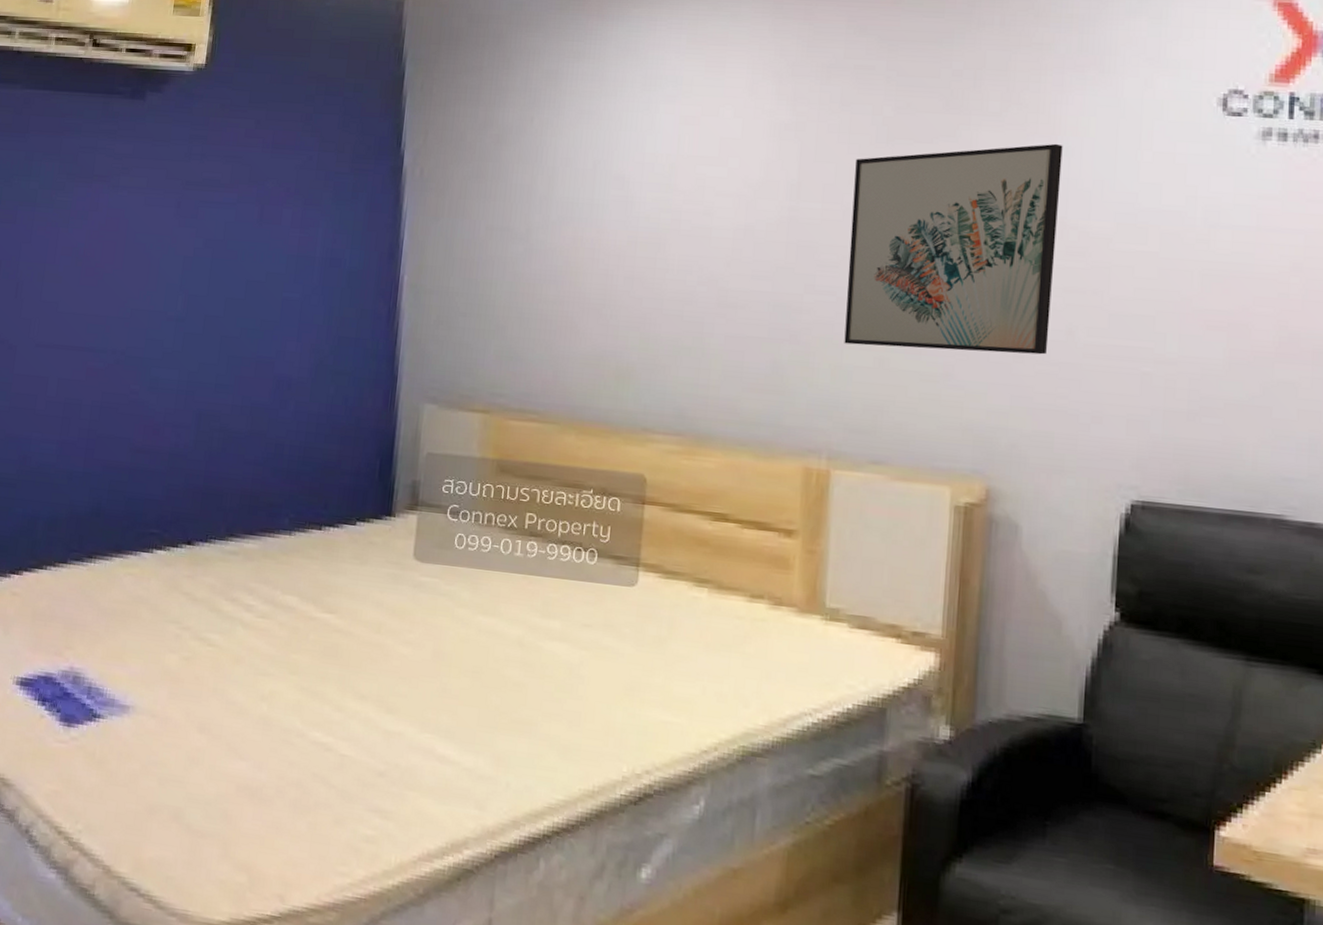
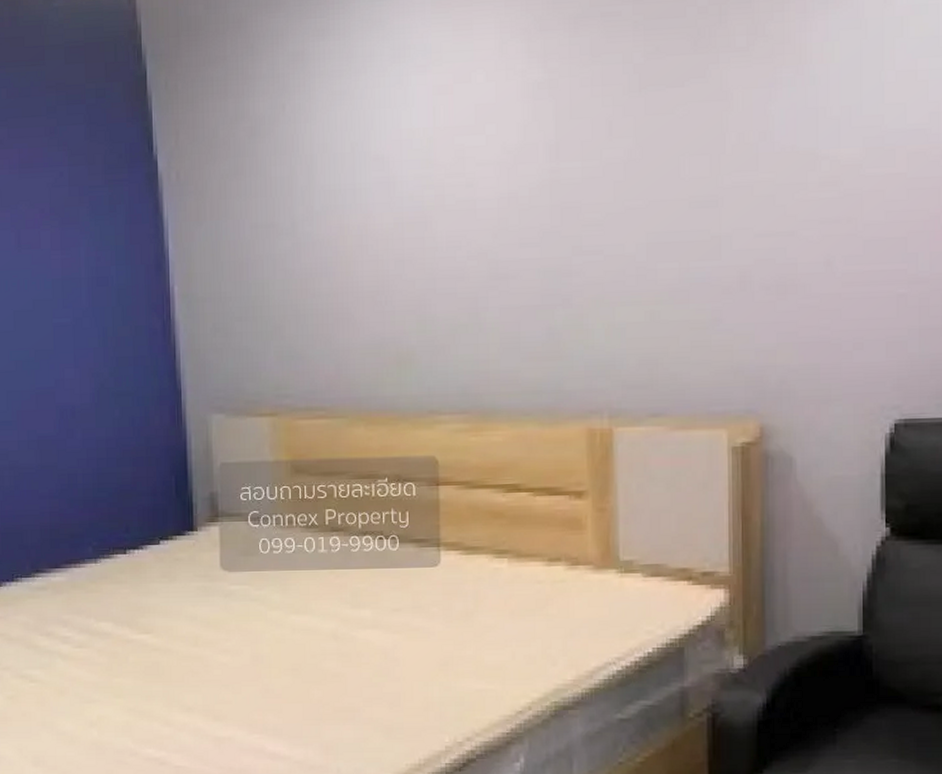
wall art: present [844,143,1063,355] -> none [611,73,810,302]

